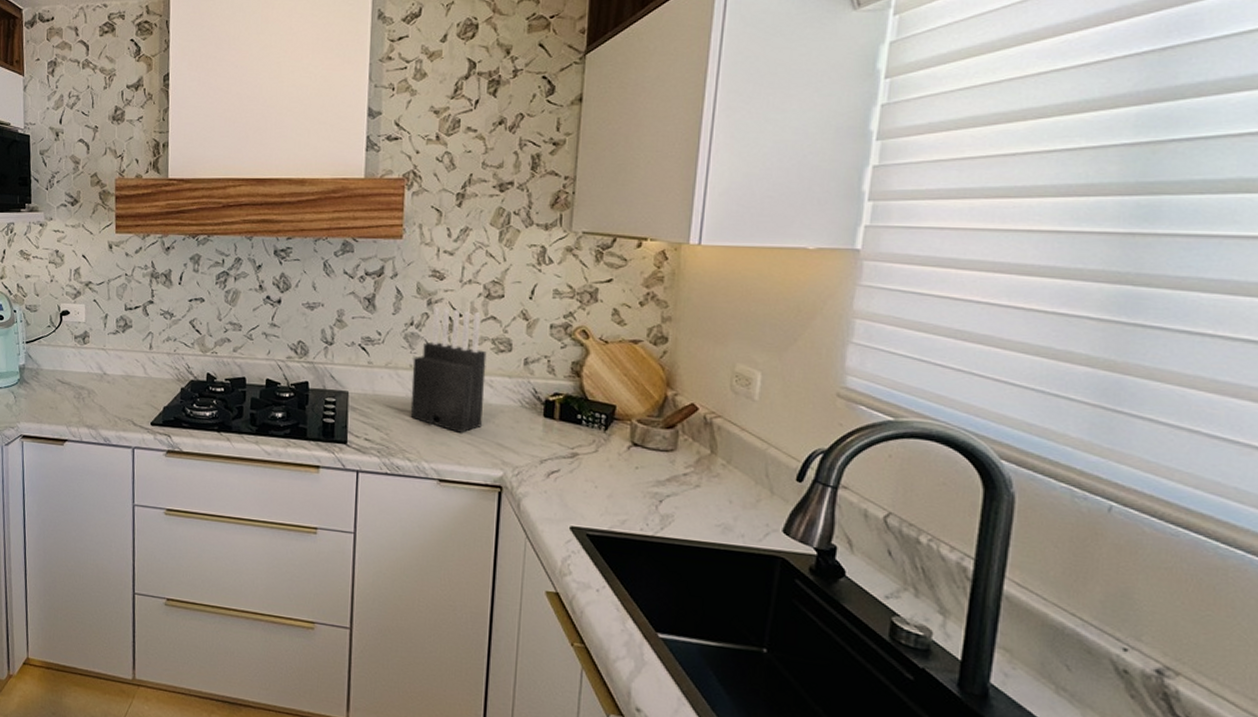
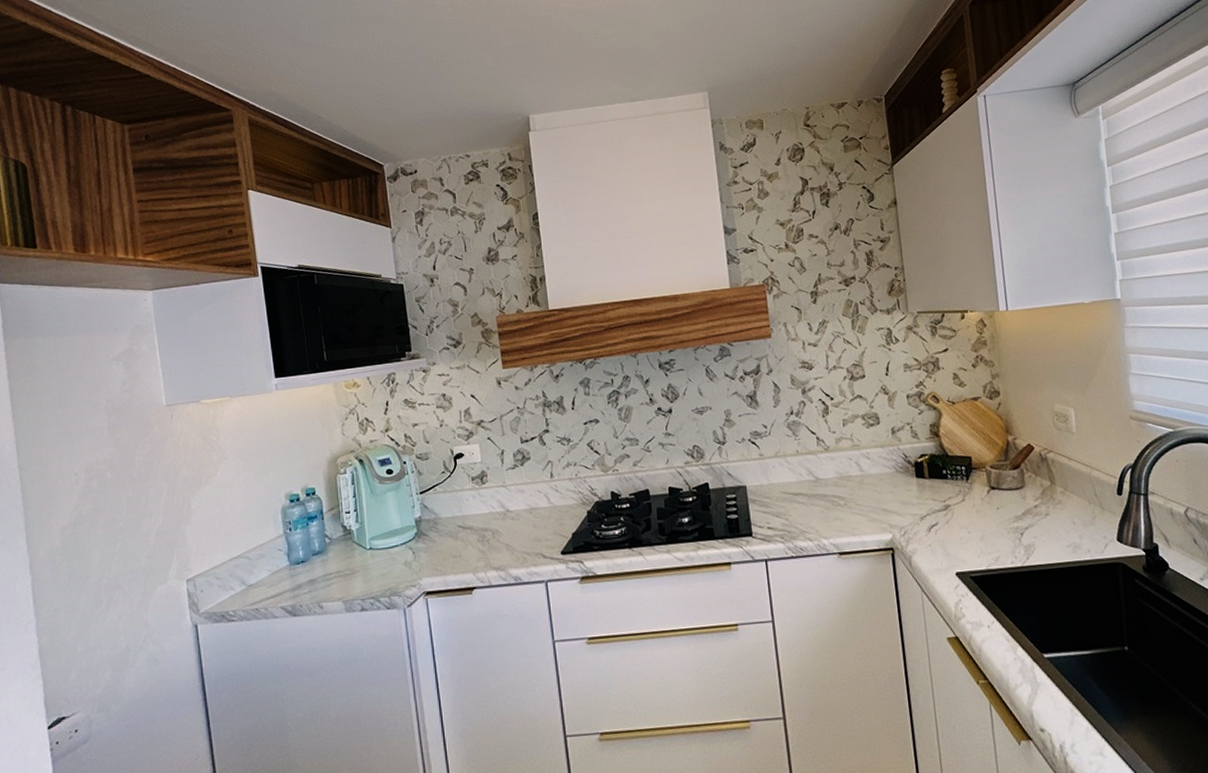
knife block: present [410,306,487,433] -> none [798,393,867,506]

